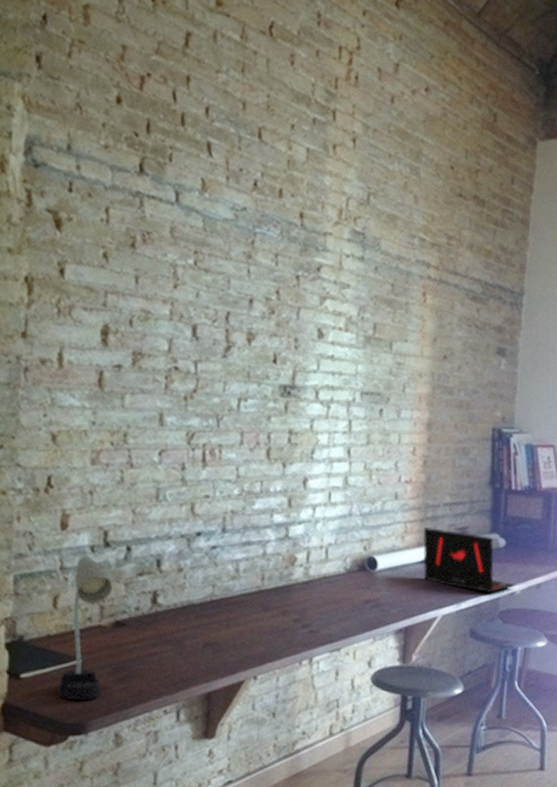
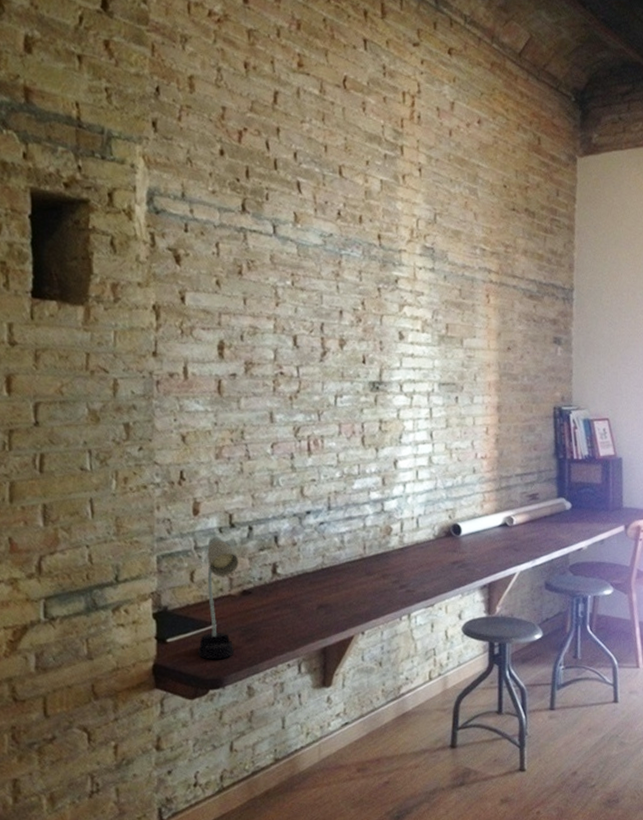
laptop: present [423,527,515,593] -> none [499,496,582,550]

